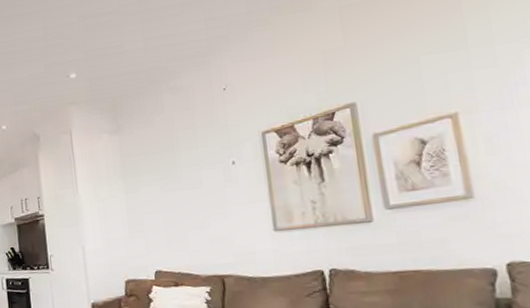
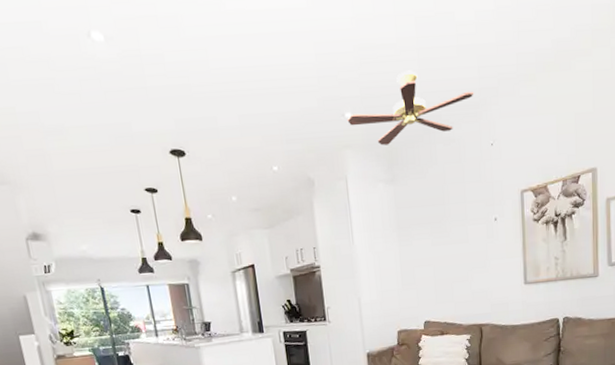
ceiling fan: none [72,30,202,100] -> present [347,70,474,146]

